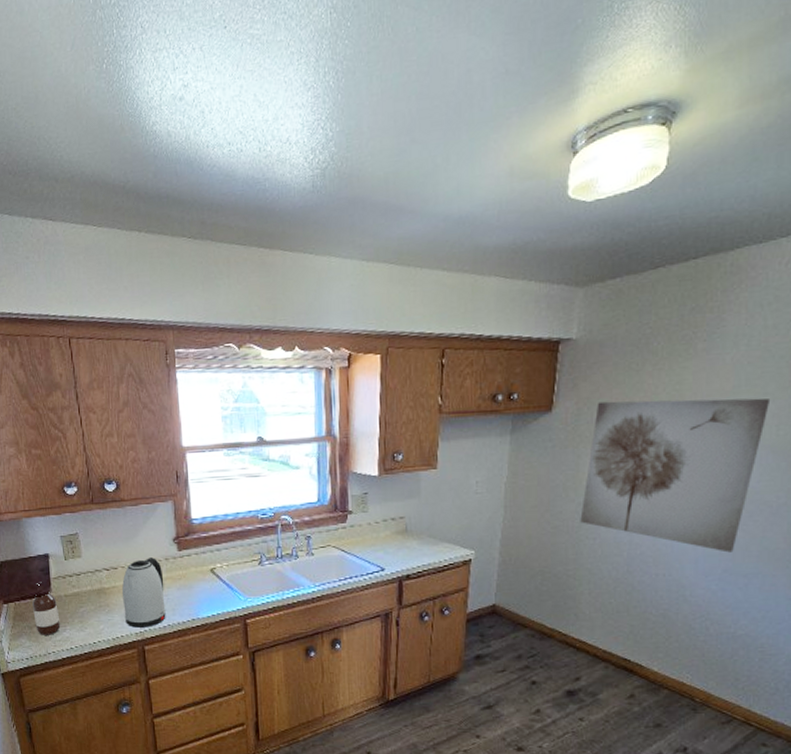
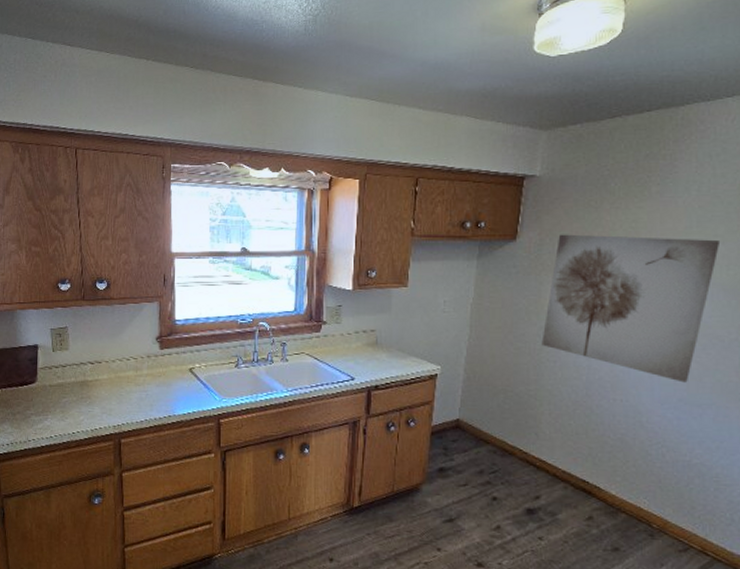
bottle: present [32,582,61,635] -> none [18,371,43,423]
kettle: present [122,557,166,628] -> none [104,354,145,421]

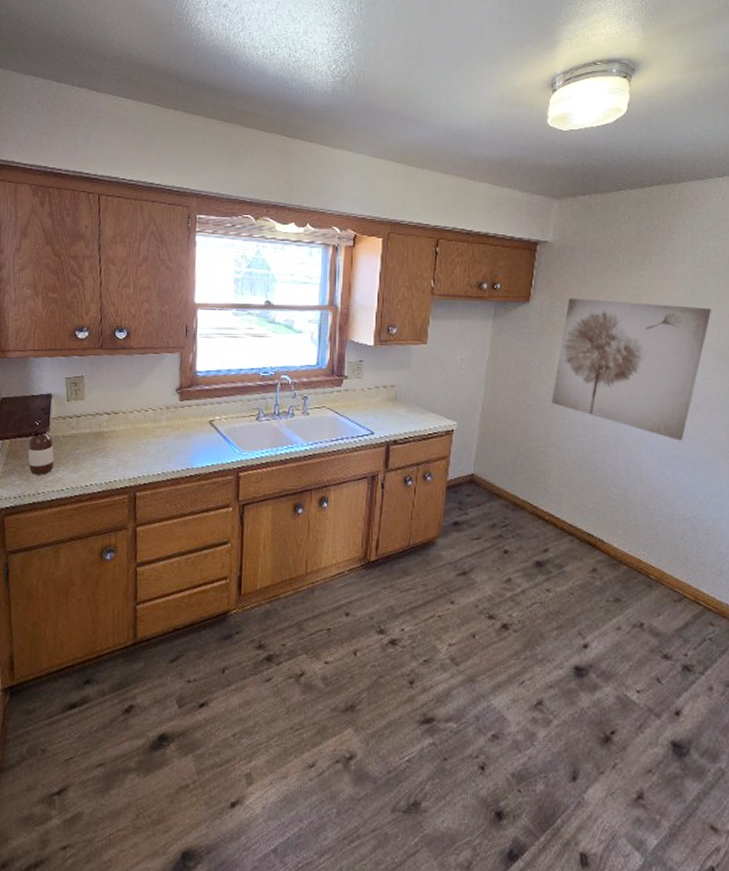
bottle: none [18,371,43,423] -> present [28,421,54,475]

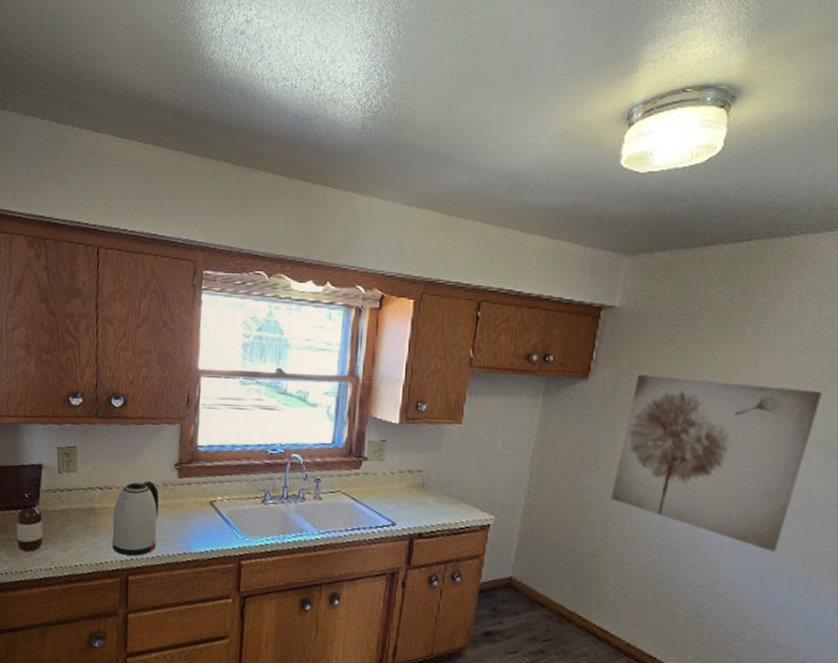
kettle: none [119,405,163,474] -> present [111,481,159,556]

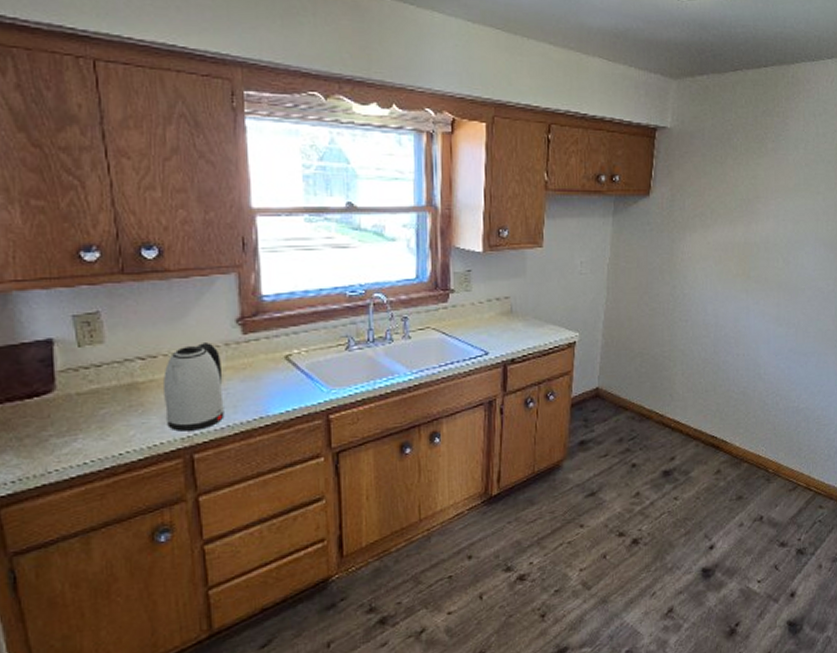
bottle: present [16,493,43,552] -> none [24,376,69,449]
wall art: present [610,374,823,552] -> none [674,190,822,334]

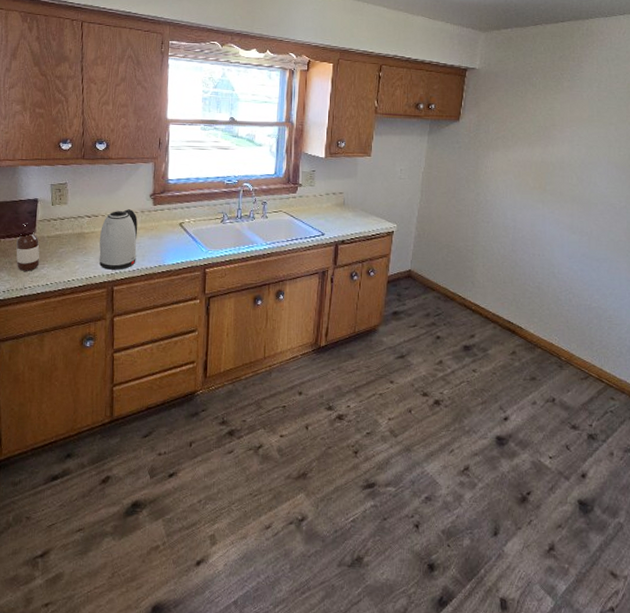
bottle: none [24,376,69,449] -> present [16,223,40,271]

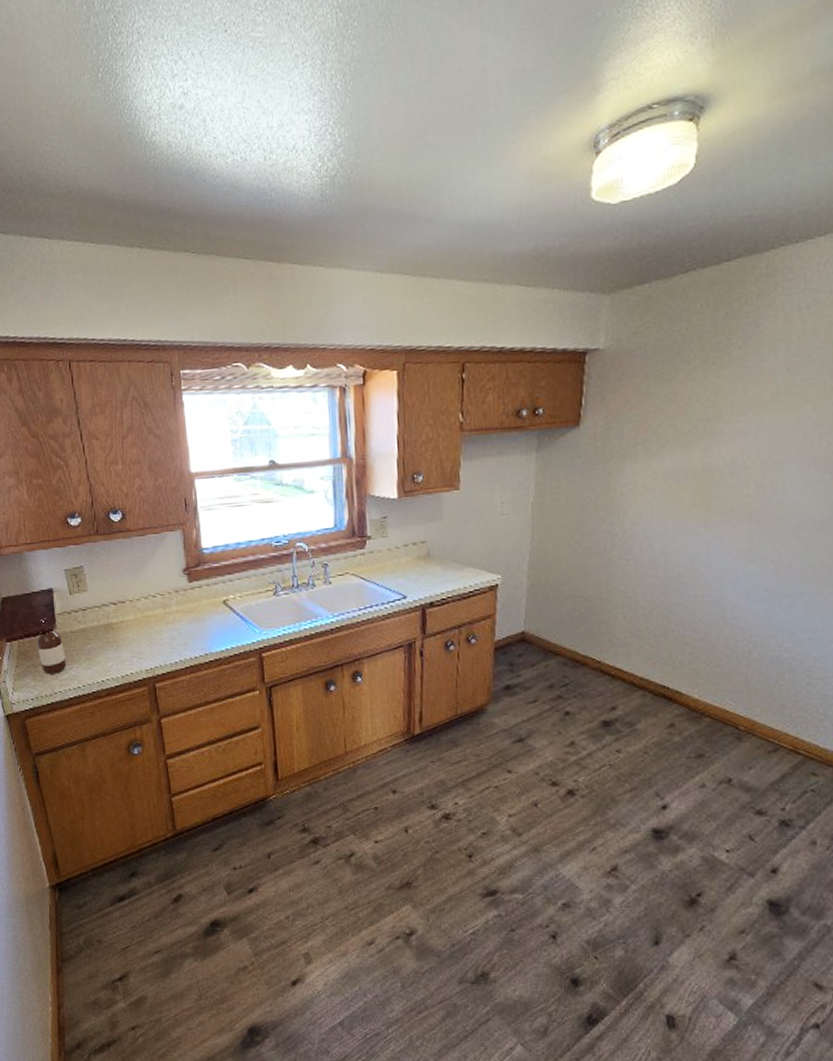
kettle: present [99,209,138,270] -> none [130,590,177,664]

